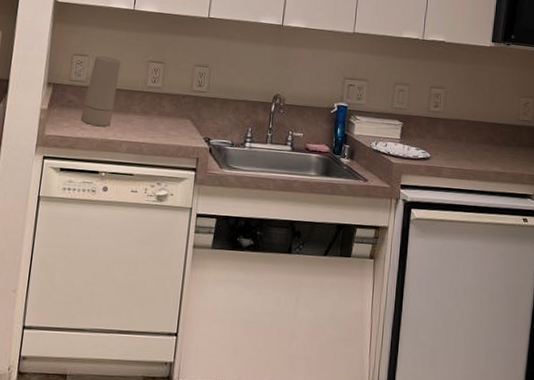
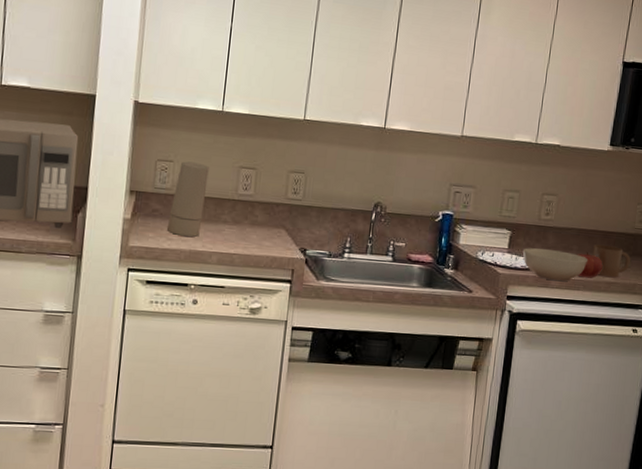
bowl: none [414,138,477,172] -> present [522,248,589,282]
fruit: none [465,142,491,168] -> present [576,251,603,279]
mug: none [481,134,517,168] -> present [592,243,631,278]

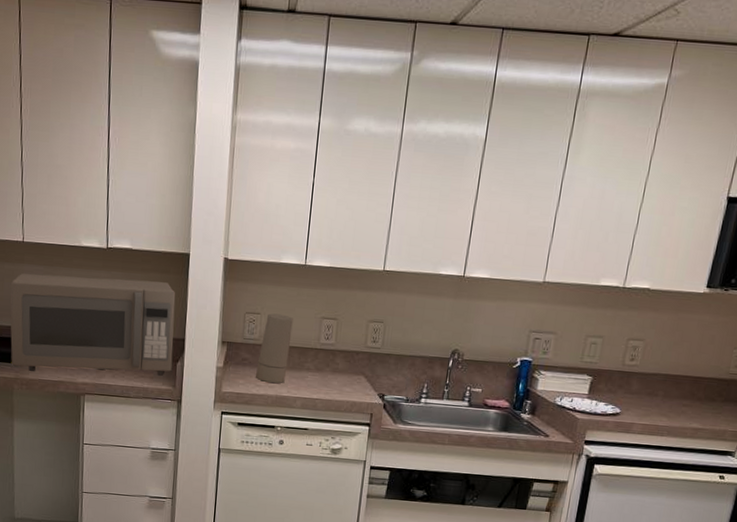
bowl: present [522,248,589,282] -> none [603,393,675,428]
fruit: present [576,251,603,279] -> none [662,397,691,424]
mug: present [592,243,631,278] -> none [679,389,722,424]

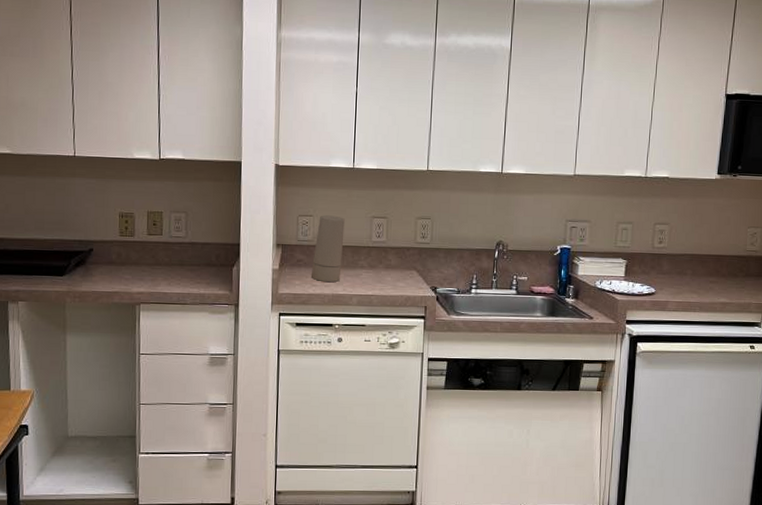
microwave: present [9,273,176,376] -> none [61,186,229,284]

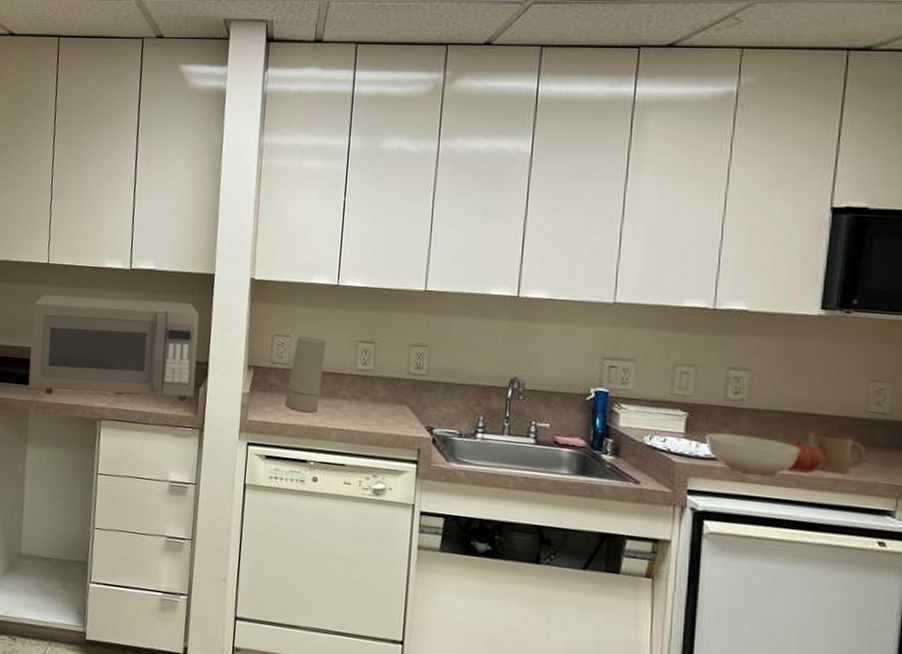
microwave: none [61,186,229,284] -> present [28,294,200,402]
bowl: none [638,275,703,305] -> present [705,433,802,476]
fruit: none [691,275,717,300] -> present [783,439,824,474]
mug: none [706,267,744,299] -> present [807,430,866,475]

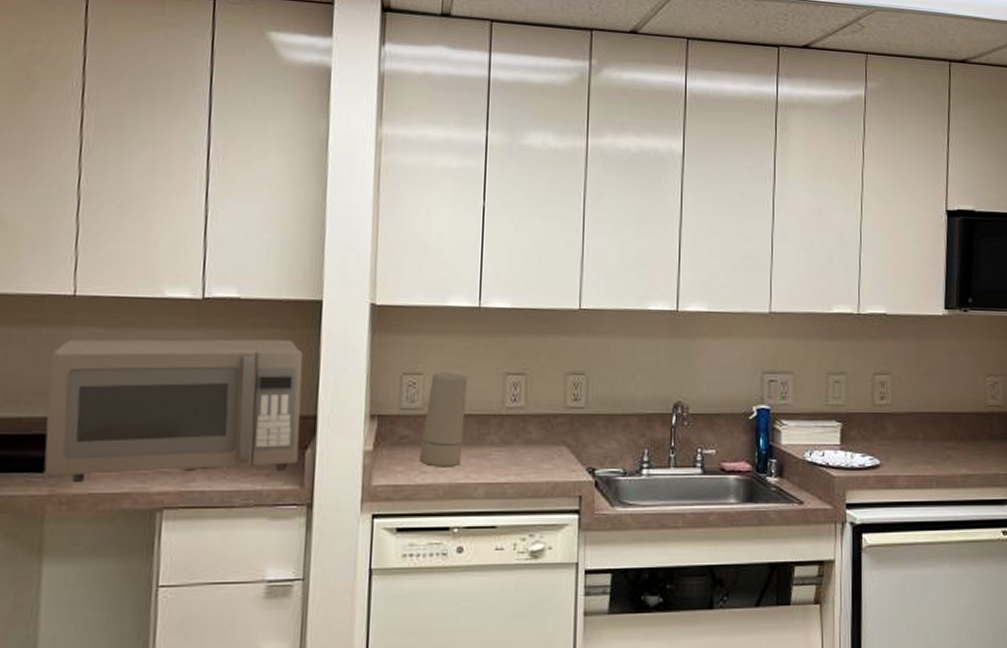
bowl: present [705,433,802,476] -> none [858,441,938,480]
fruit: present [783,439,824,474] -> none [923,439,956,472]
mug: present [807,430,866,475] -> none [942,428,988,469]

